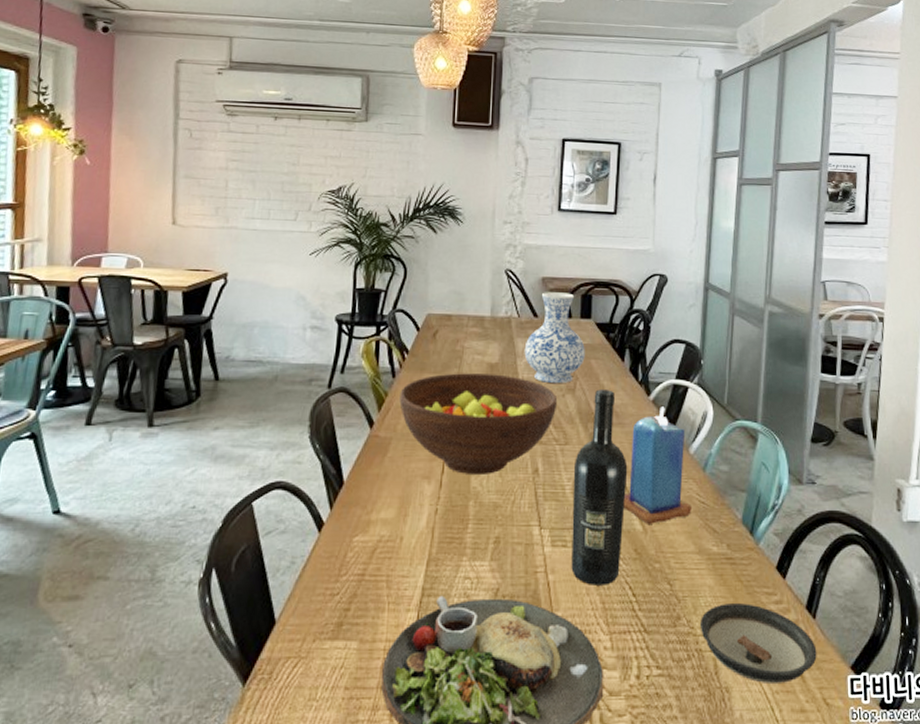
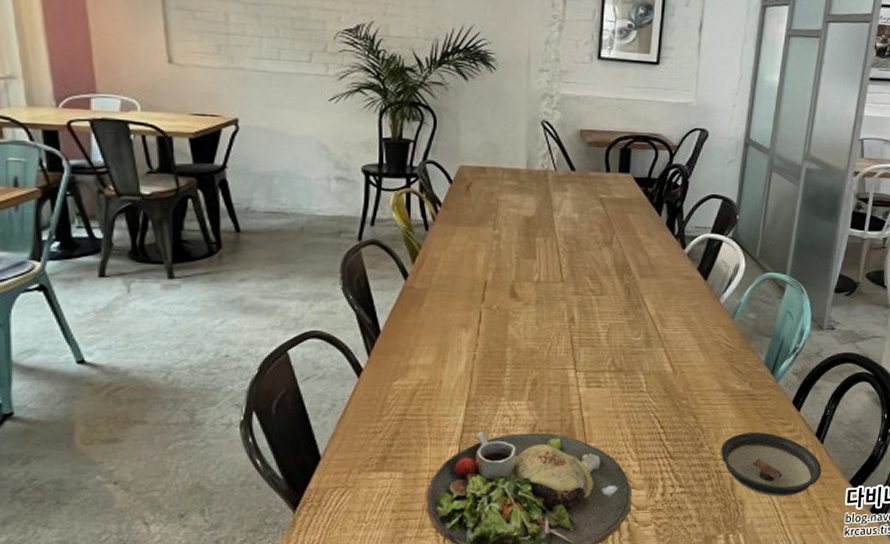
fruit bowl: present [399,373,558,474] -> none [434,226,594,323]
vase: present [524,292,585,384] -> none [561,145,623,238]
wine bottle: present [571,389,628,585] -> none [604,243,661,420]
candle: present [623,407,691,524] -> none [655,259,719,366]

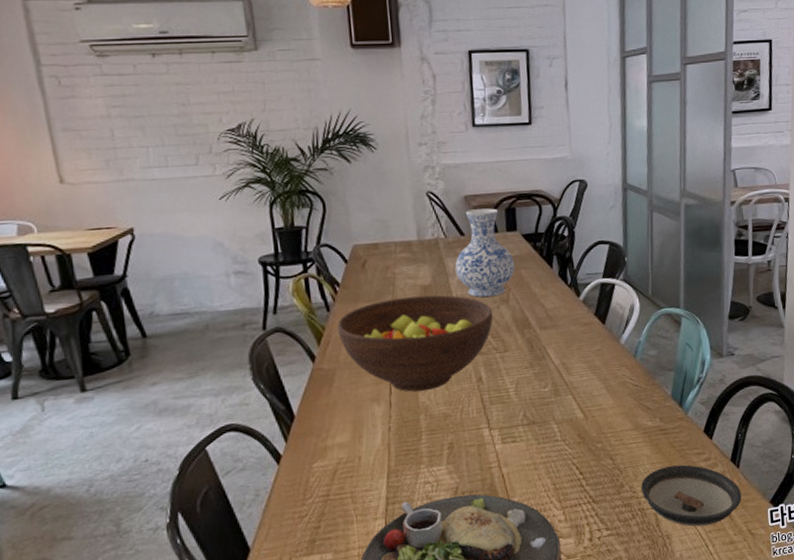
fruit bowl: none [434,226,594,323] -> present [337,295,493,392]
vase: none [561,145,623,238] -> present [455,208,515,298]

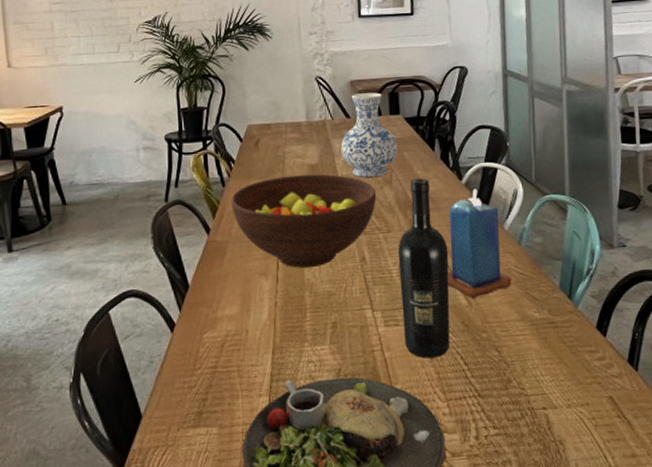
wine bottle: none [515,296,567,471] -> present [398,178,450,359]
candle: none [564,305,626,412] -> present [447,189,512,298]
saucer: present [641,464,742,527] -> none [530,362,643,435]

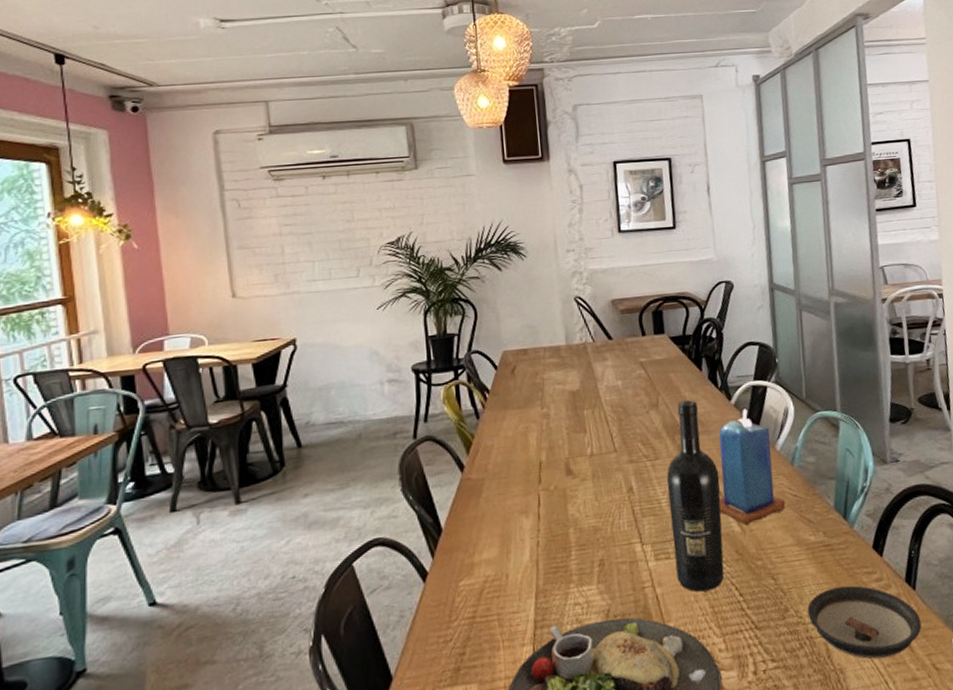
fruit bowl: present [231,174,377,268] -> none [486,400,643,504]
vase: present [340,92,398,178] -> none [603,311,664,403]
saucer: none [530,362,643,435] -> present [807,585,922,660]

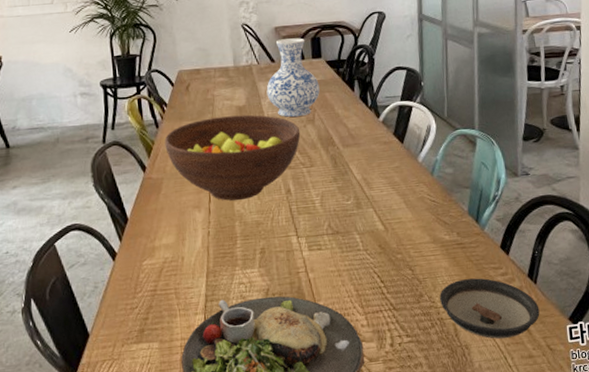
fruit bowl: none [486,400,643,504] -> present [164,114,301,201]
vase: none [603,311,664,403] -> present [266,38,320,118]
wine bottle: present [667,400,724,592] -> none [320,116,368,278]
candle: present [718,409,786,525] -> none [365,125,424,224]

